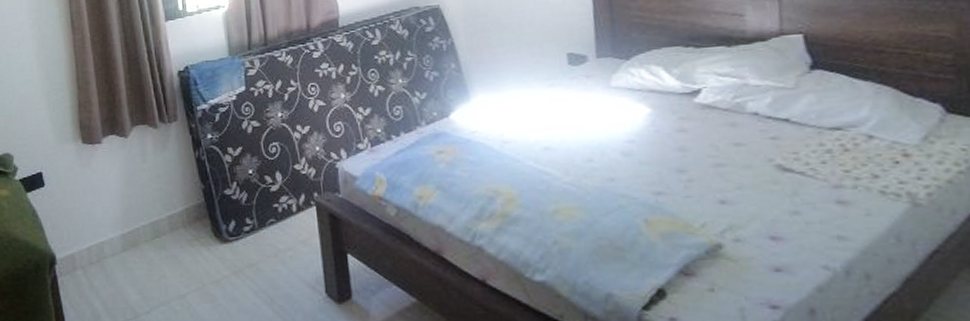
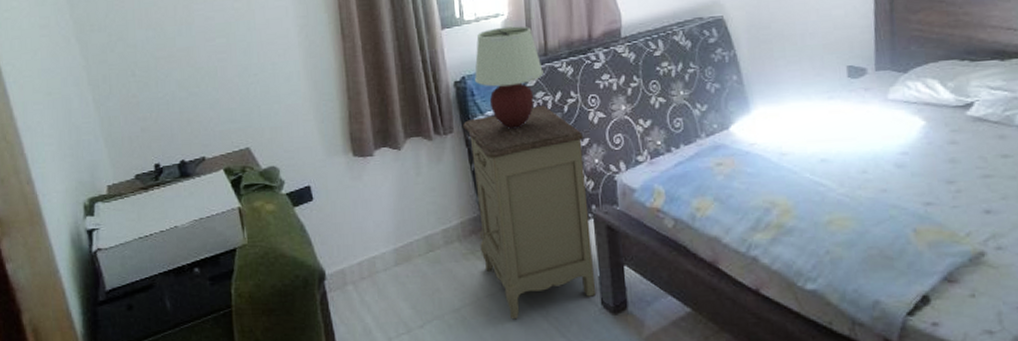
nightstand: none [187,93,321,307] -> present [463,105,597,320]
table lamp: none [197,17,264,117] -> present [474,26,544,129]

